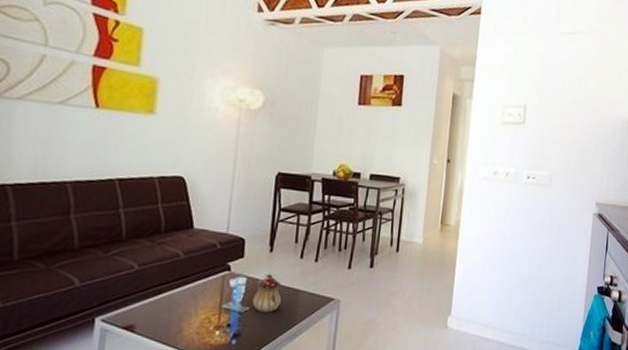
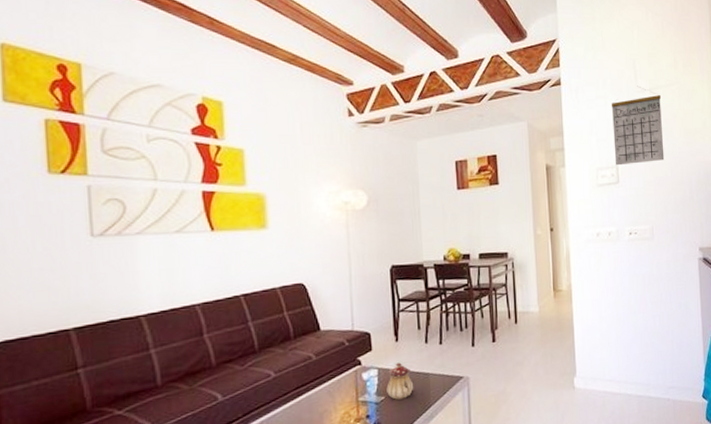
calendar: none [524,27,580,108] -> present [612,86,665,166]

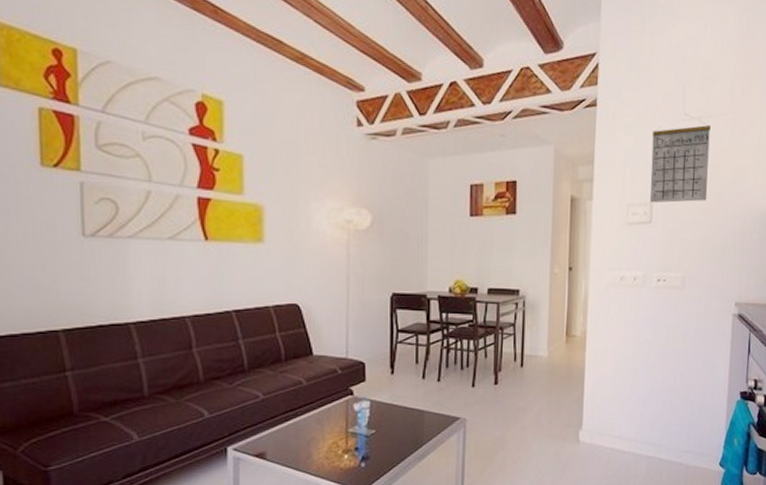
teapot: present [386,362,414,400] -> none [378,396,407,435]

